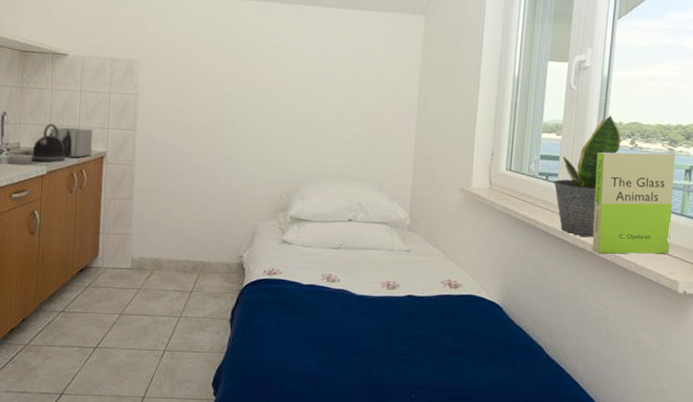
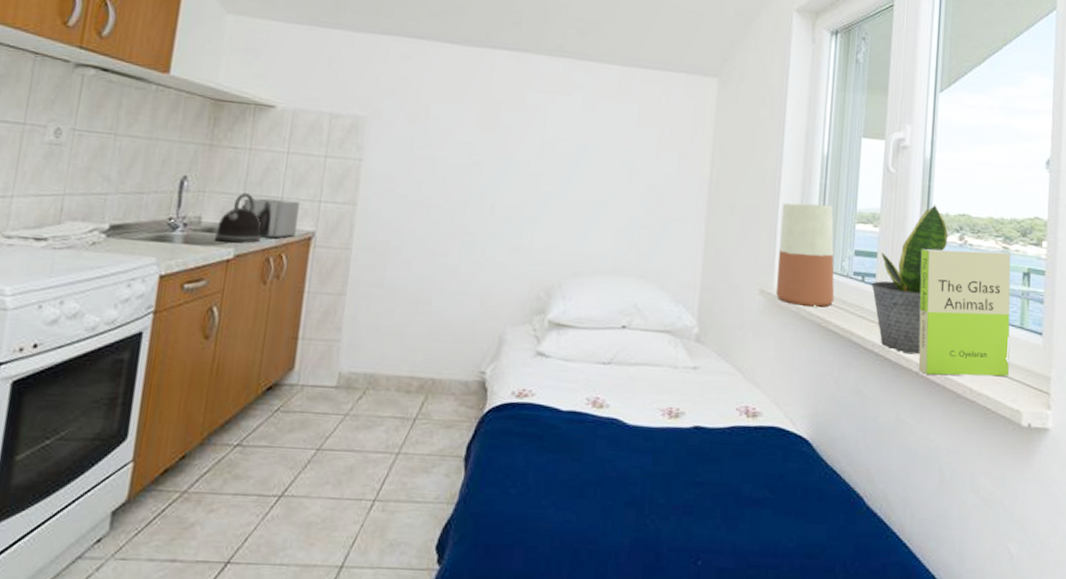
vase: none [474,117,523,201] -> present [776,202,835,307]

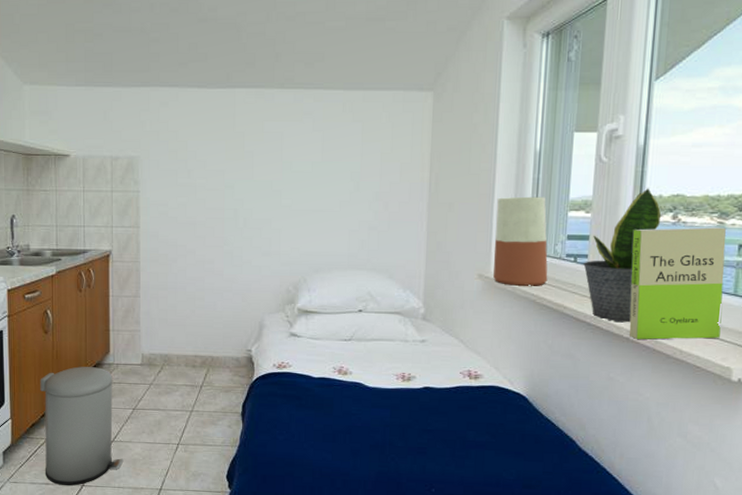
pedal bin: none [173,386,294,563] -> present [40,366,124,486]
kettle: present [214,193,262,244] -> none [40,225,74,263]
toaster: present [242,197,301,239] -> none [56,227,98,258]

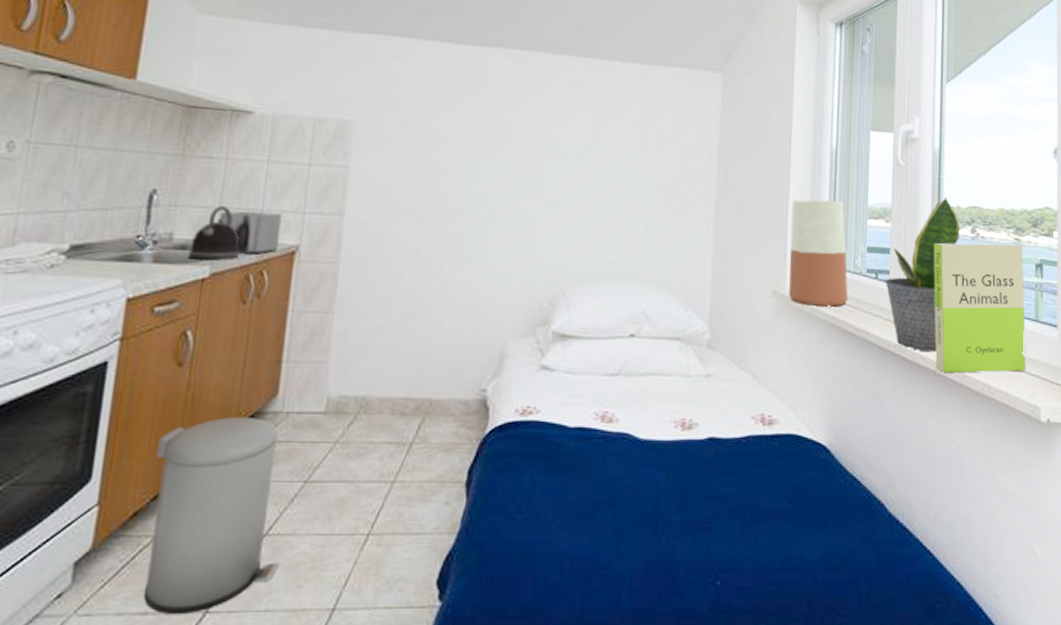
kettle: none [40,225,74,263] -> present [187,206,241,261]
toaster: none [56,227,98,258] -> present [219,210,283,255]

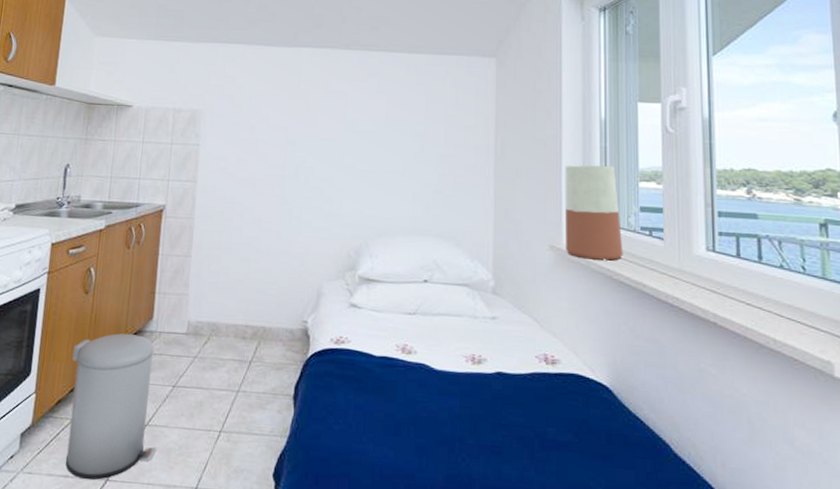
kettle: present [187,206,241,261] -> none [90,176,125,216]
toaster: present [219,210,283,255] -> none [110,179,154,212]
potted plant: present [885,196,959,353] -> none [659,160,734,306]
book: present [933,243,1026,373] -> none [707,203,814,327]

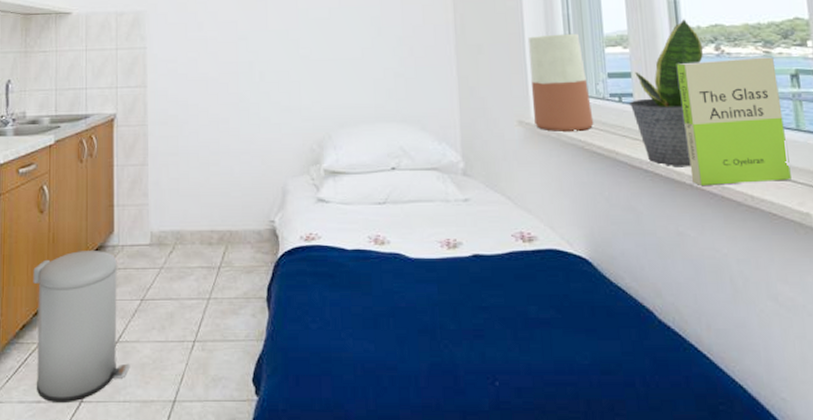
potted plant: none [659,160,734,306] -> present [629,18,703,168]
book: none [707,203,814,327] -> present [676,57,791,185]

